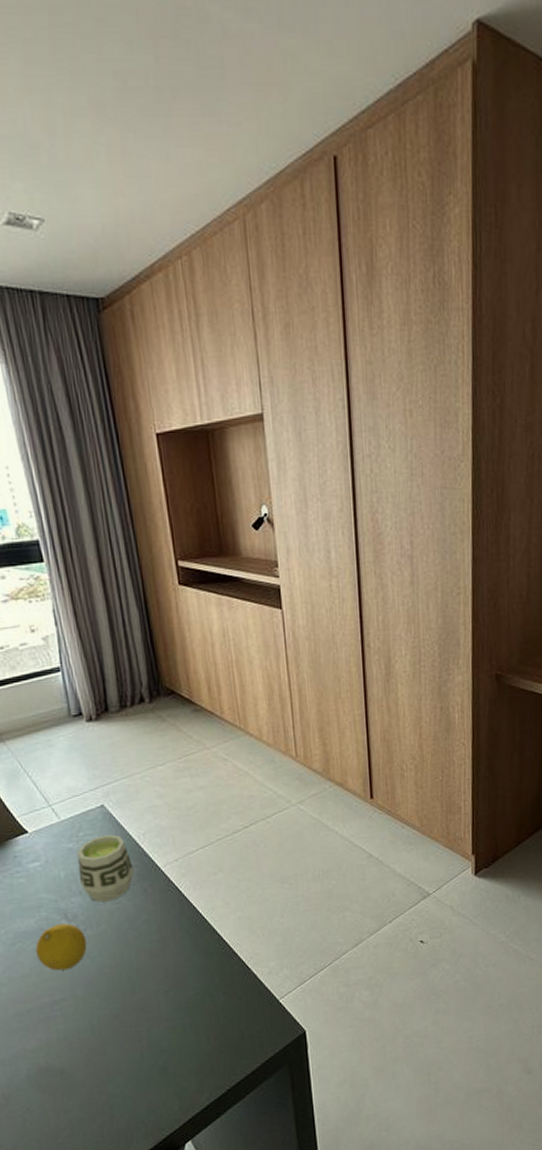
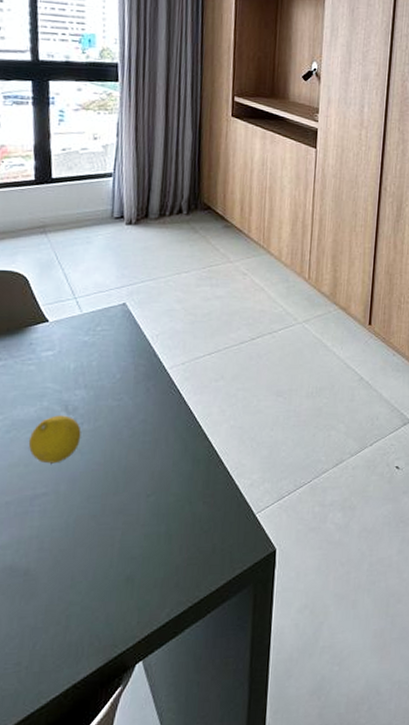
cup: present [77,835,134,902] -> none [87,332,142,398]

